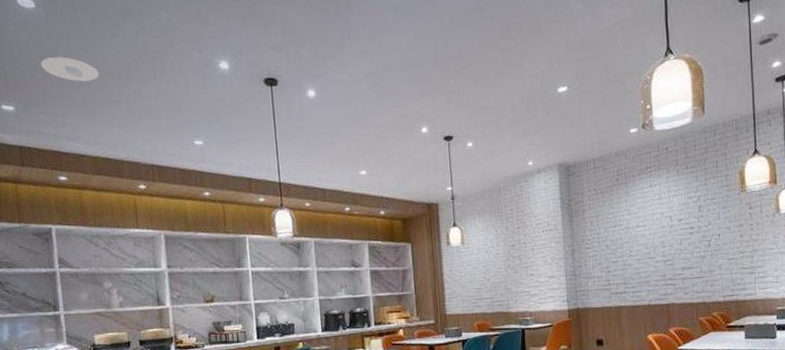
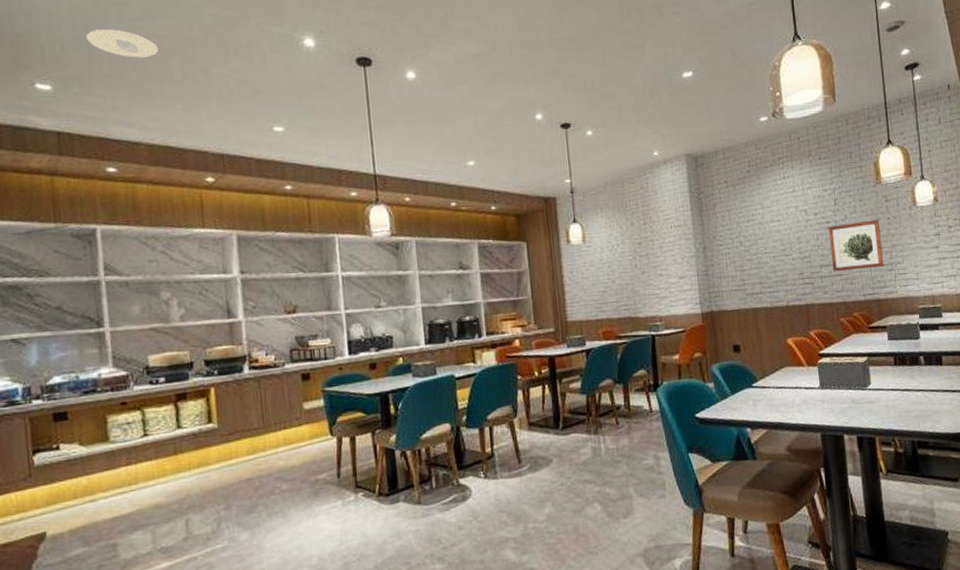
wall art: none [692,225,744,274] -> present [829,219,883,271]

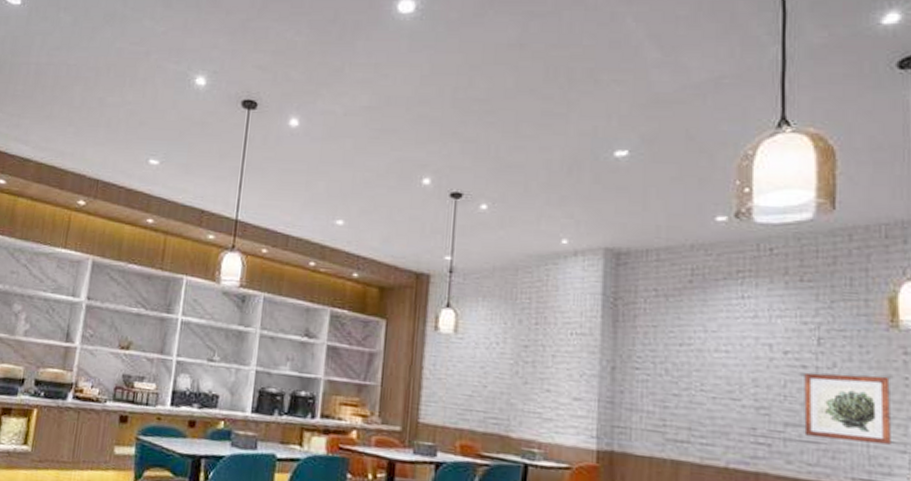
recessed light: present [87,29,159,58] -> none [11,55,67,83]

